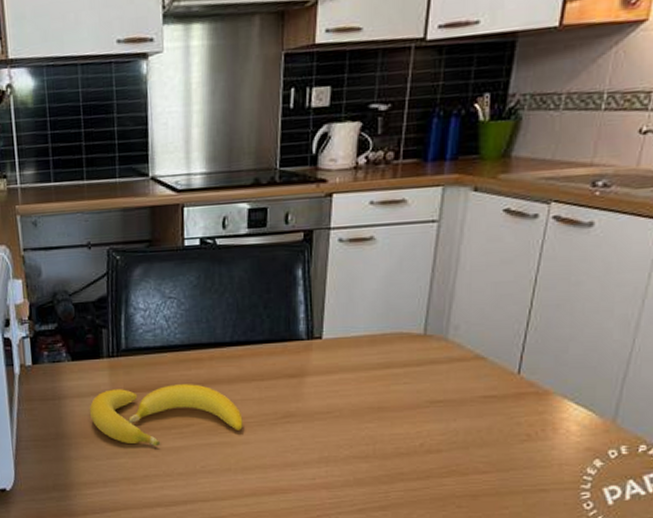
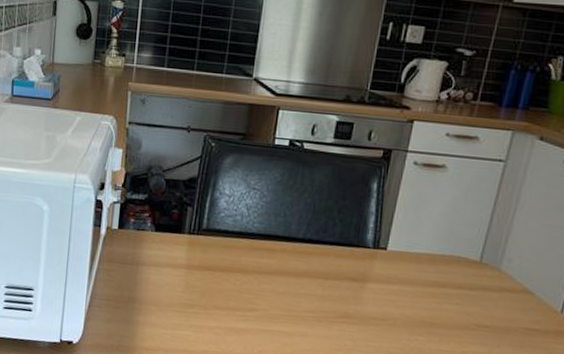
banana: present [89,384,243,446] -> none [162,264,304,324]

